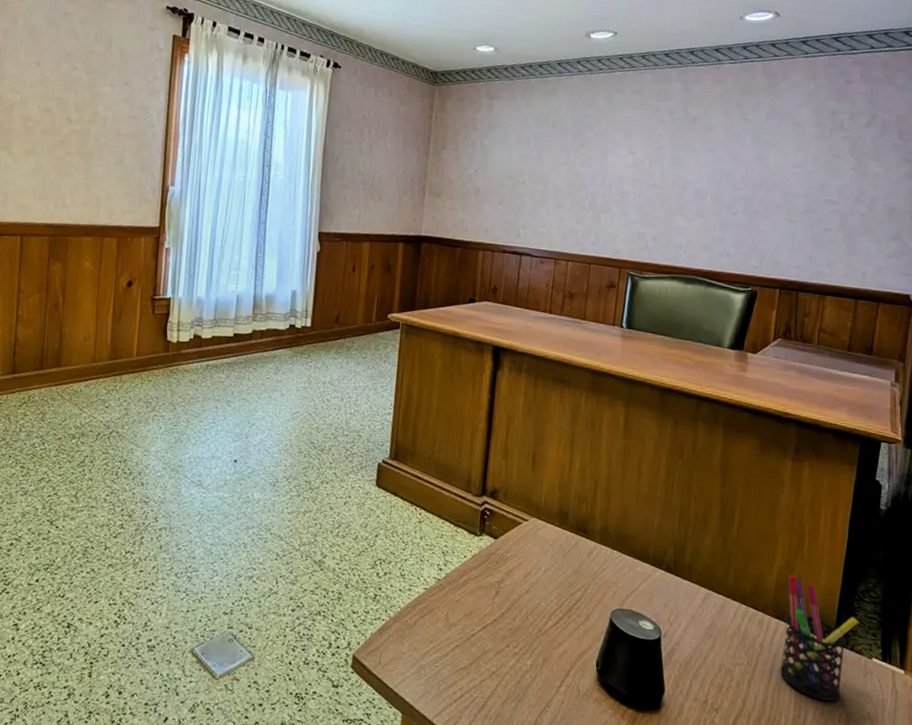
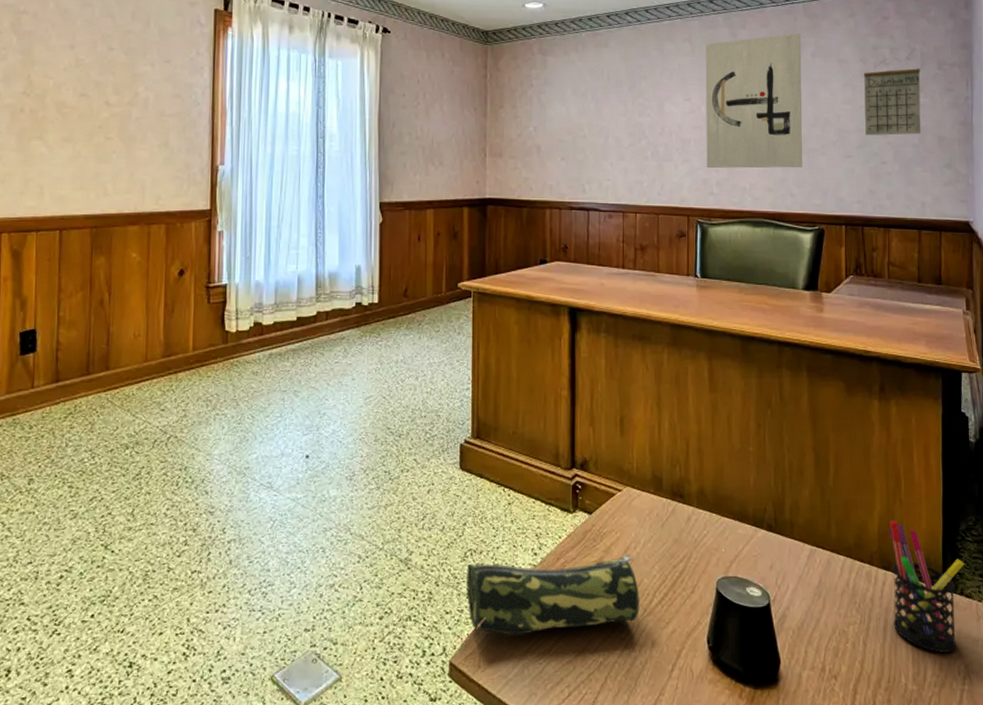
pencil case: none [373,571,536,640] -> present [467,554,639,636]
wall art: none [644,92,757,229] -> present [705,33,803,169]
calendar: none [812,125,880,204] -> present [864,58,921,136]

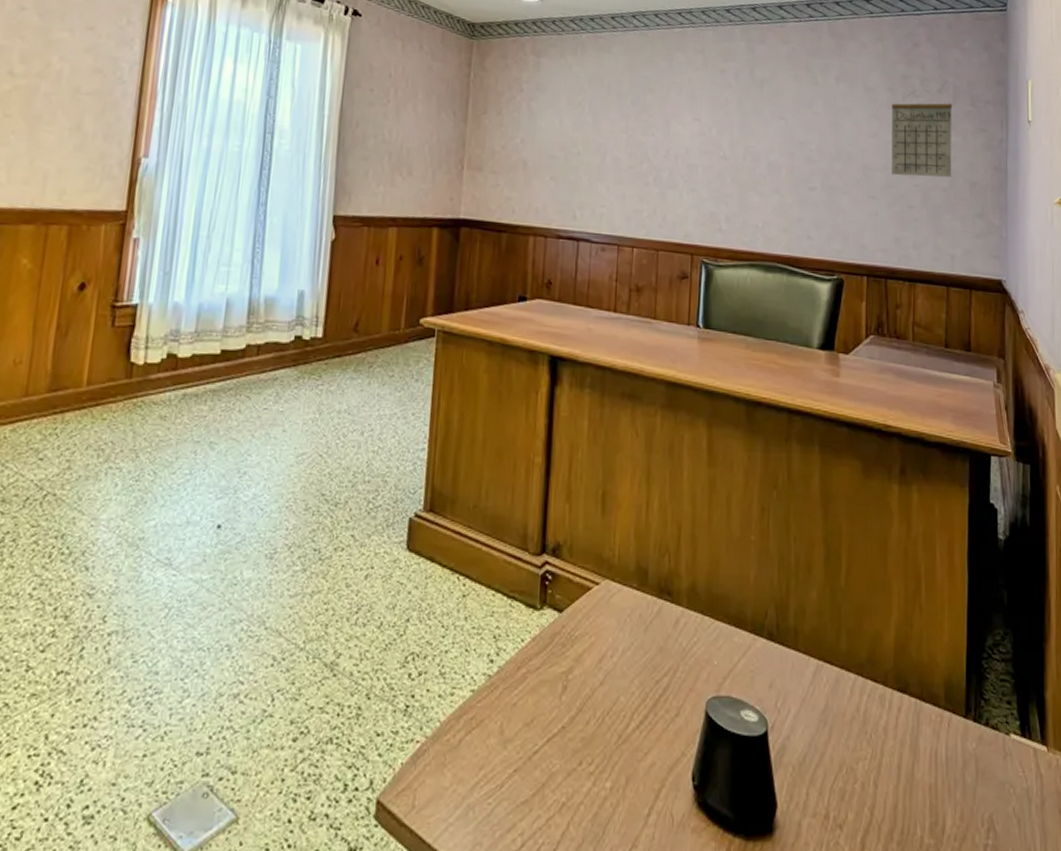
pencil case: present [467,554,639,636] -> none [404,665,614,766]
wall art: present [705,33,803,169] -> none [715,53,825,207]
pen holder: present [889,521,964,653] -> none [907,632,991,798]

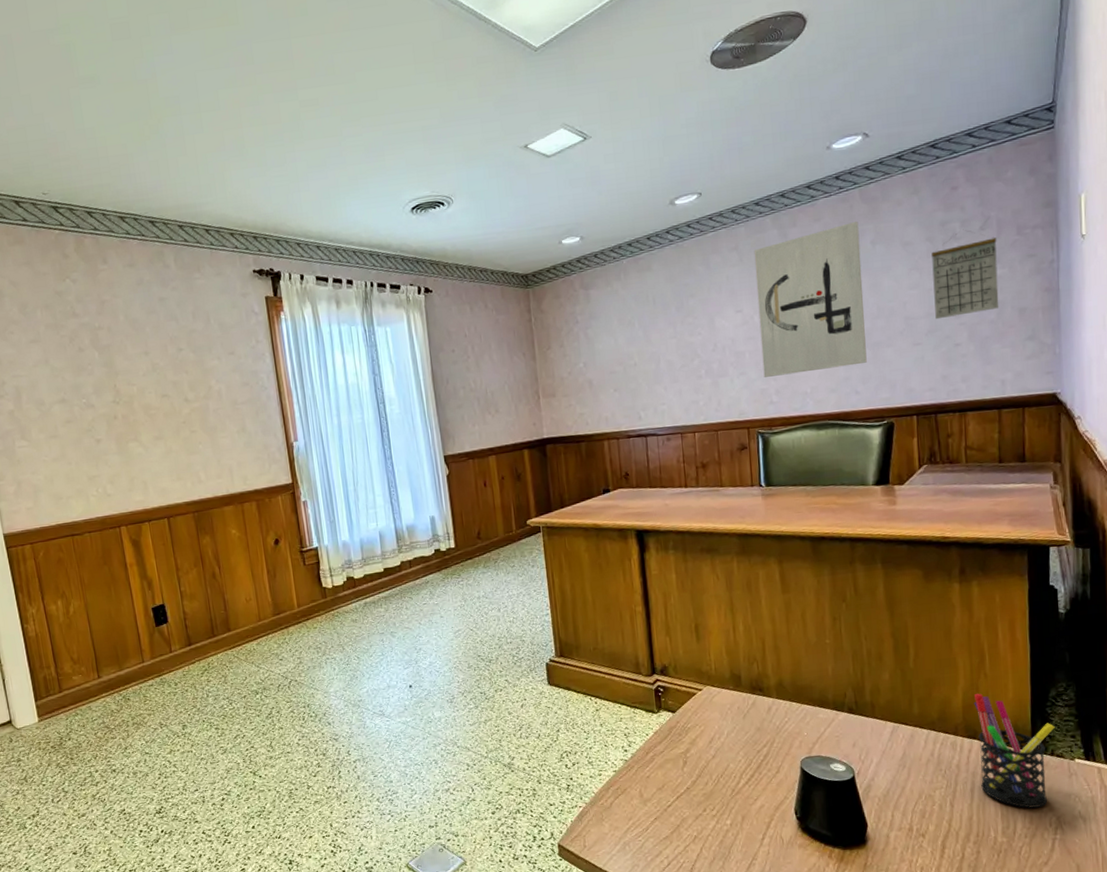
wall art: none [715,53,825,207] -> present [754,222,867,377]
pen holder: none [907,632,991,798] -> present [974,693,1055,808]

